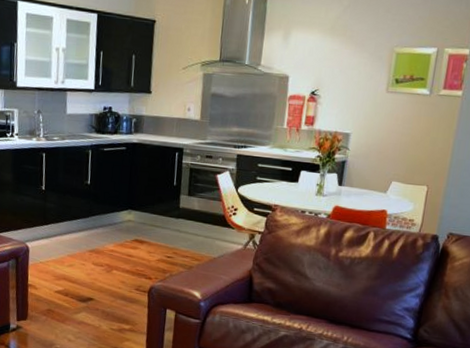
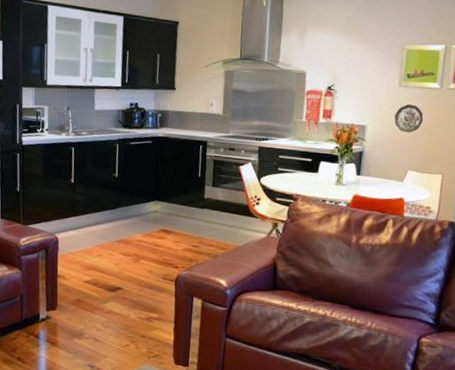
decorative plate: none [380,111,411,142] -> present [394,104,424,133]

